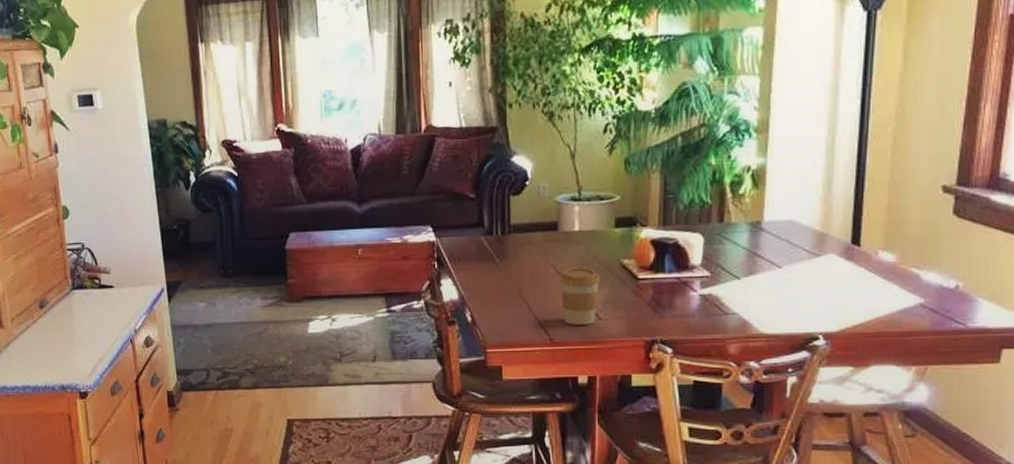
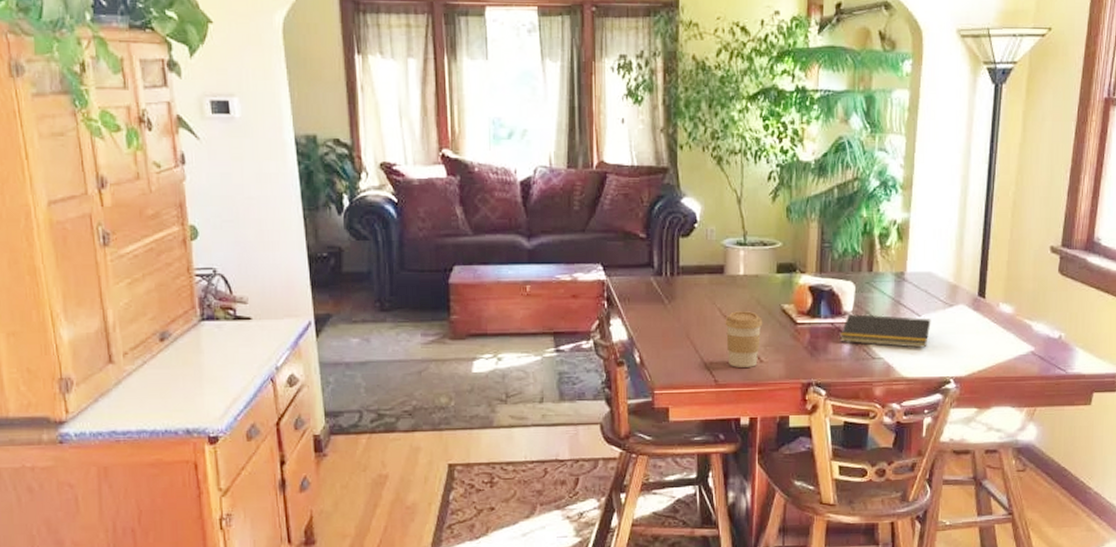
notepad: none [686,267,794,302] -> present [839,314,931,348]

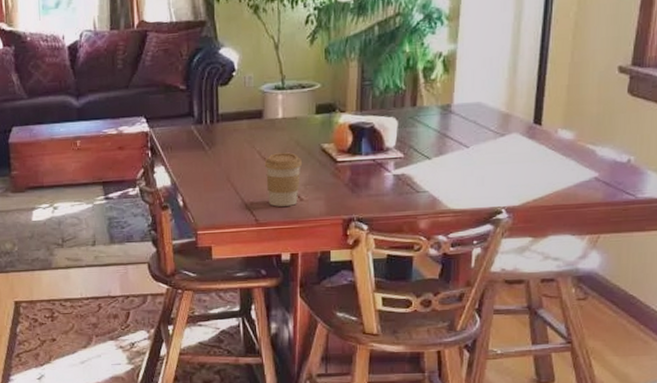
notepad: present [839,314,931,348] -> none [381,149,481,180]

